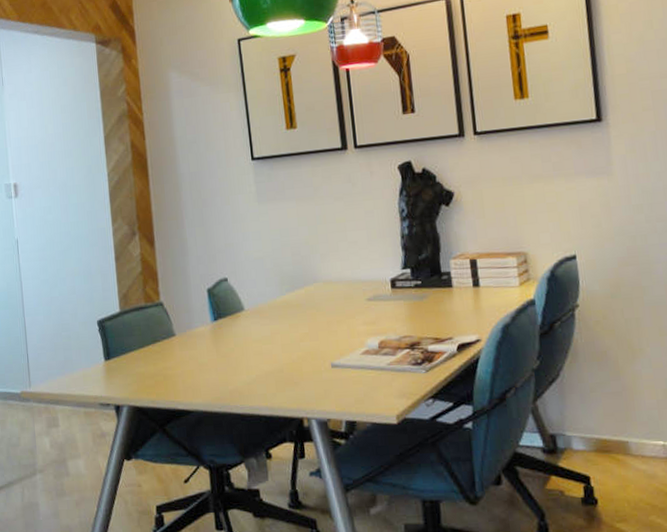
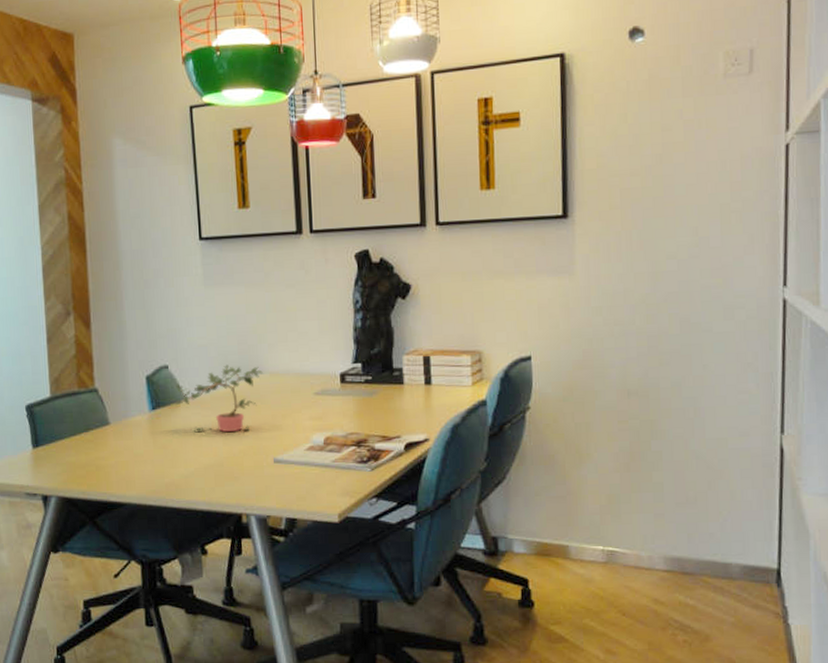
potted plant: none [235,275,317,340] -> present [174,365,263,432]

